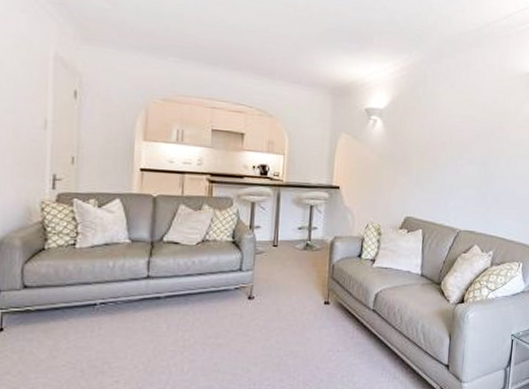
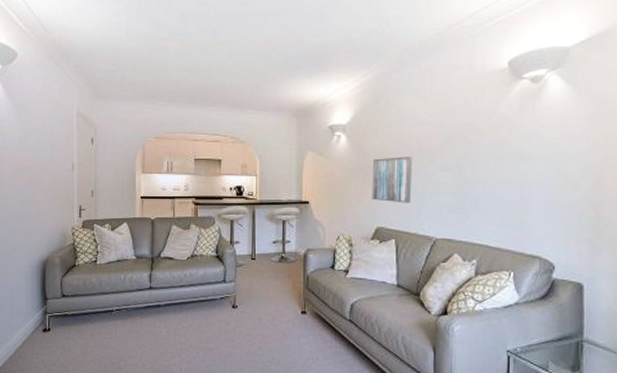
wall art: none [403,147,444,195] -> present [372,156,412,203]

